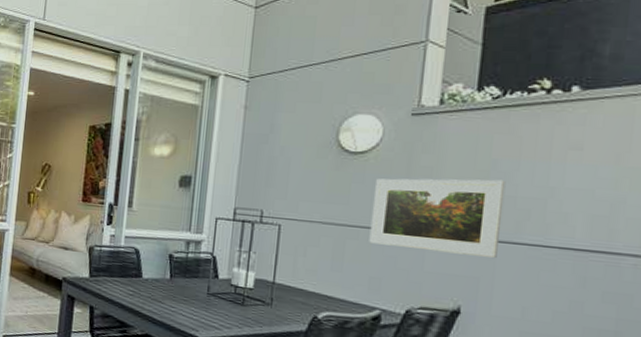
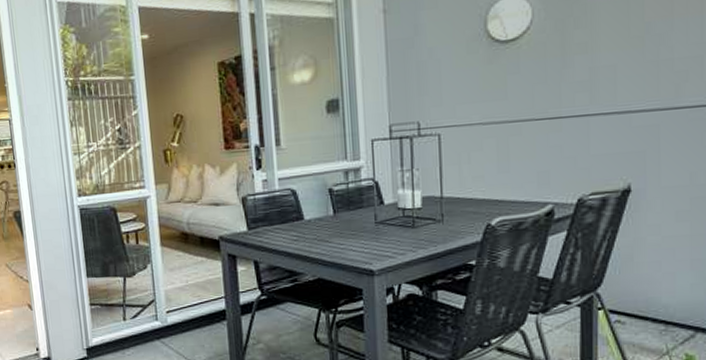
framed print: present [369,178,506,258] -> none [531,43,662,136]

